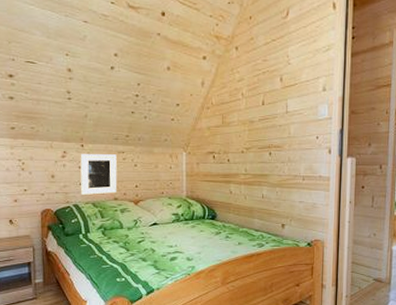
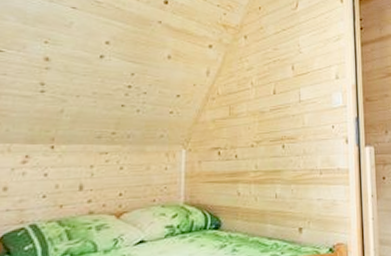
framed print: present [80,154,117,195] -> none [43,156,98,211]

